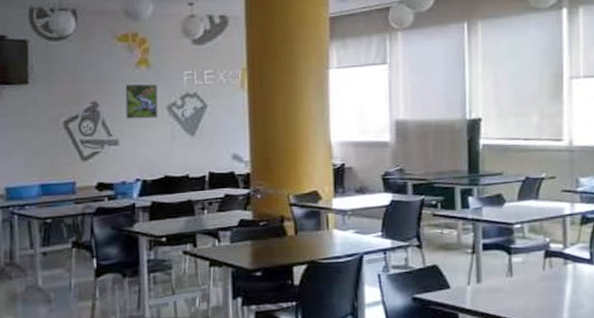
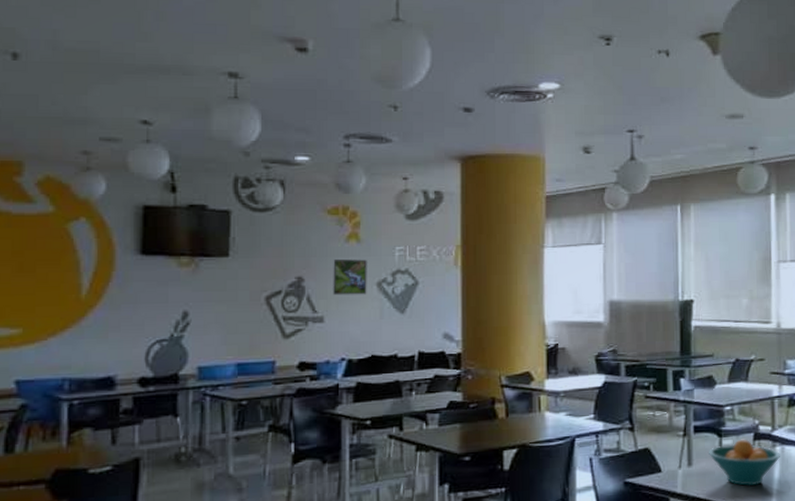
fruit bowl: none [498,256,572,303] -> present [709,439,780,487]

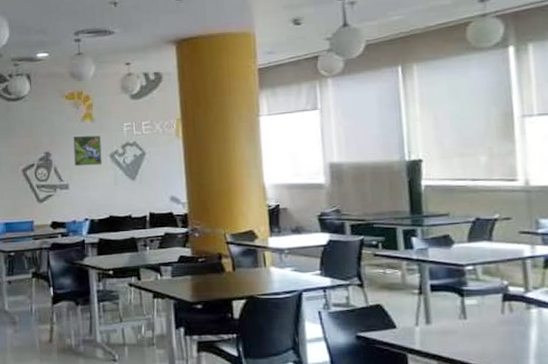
fruit bowl: present [709,439,780,487] -> none [449,299,537,348]

